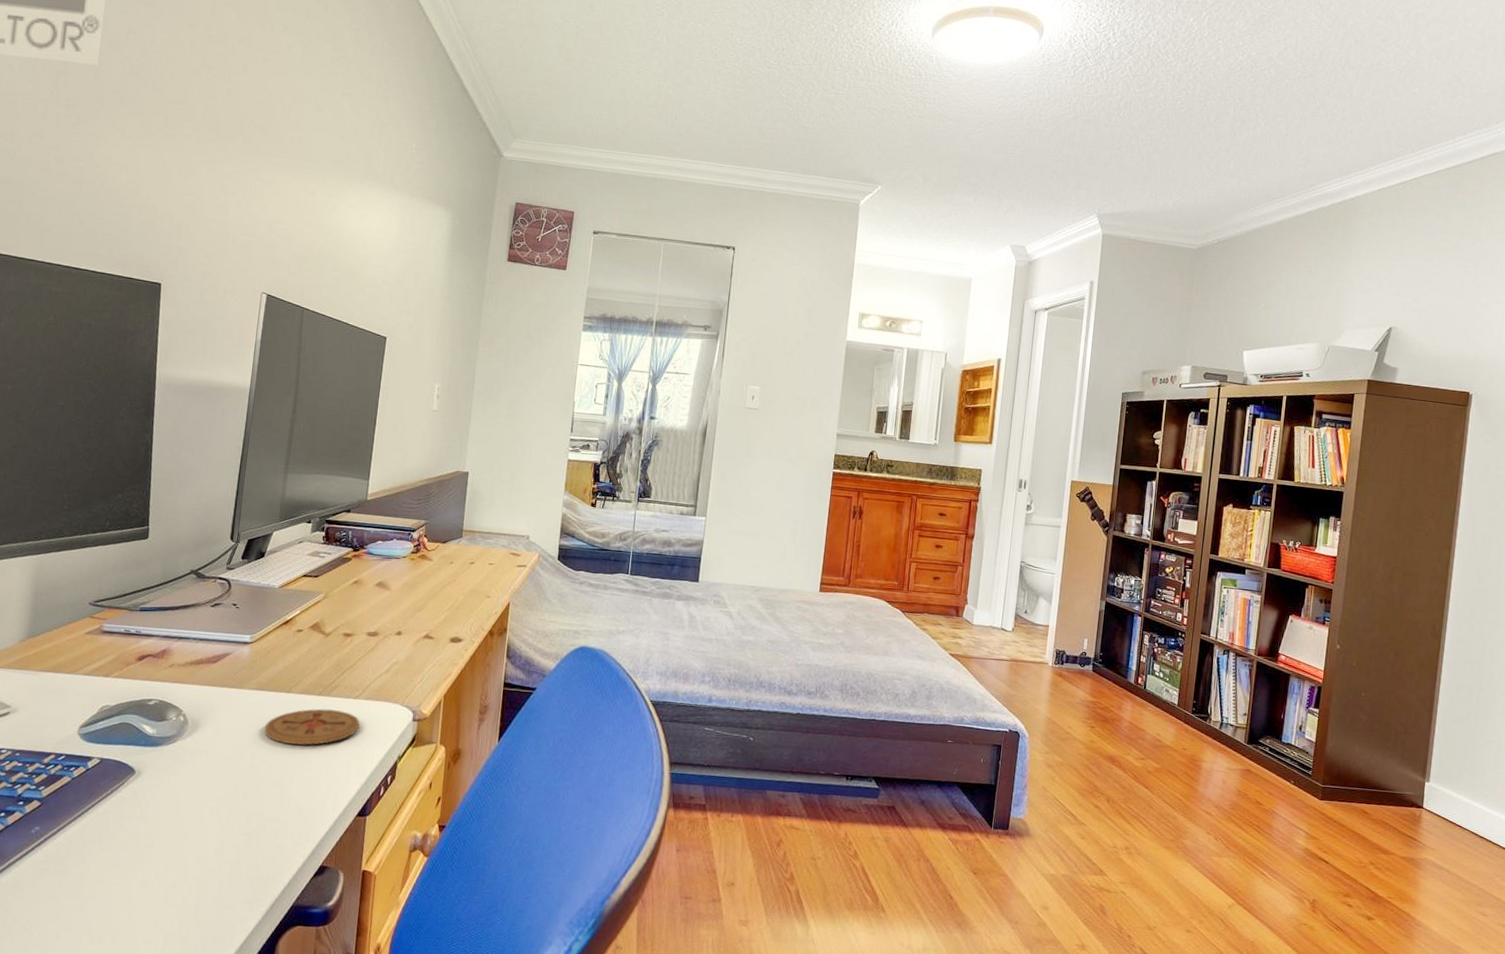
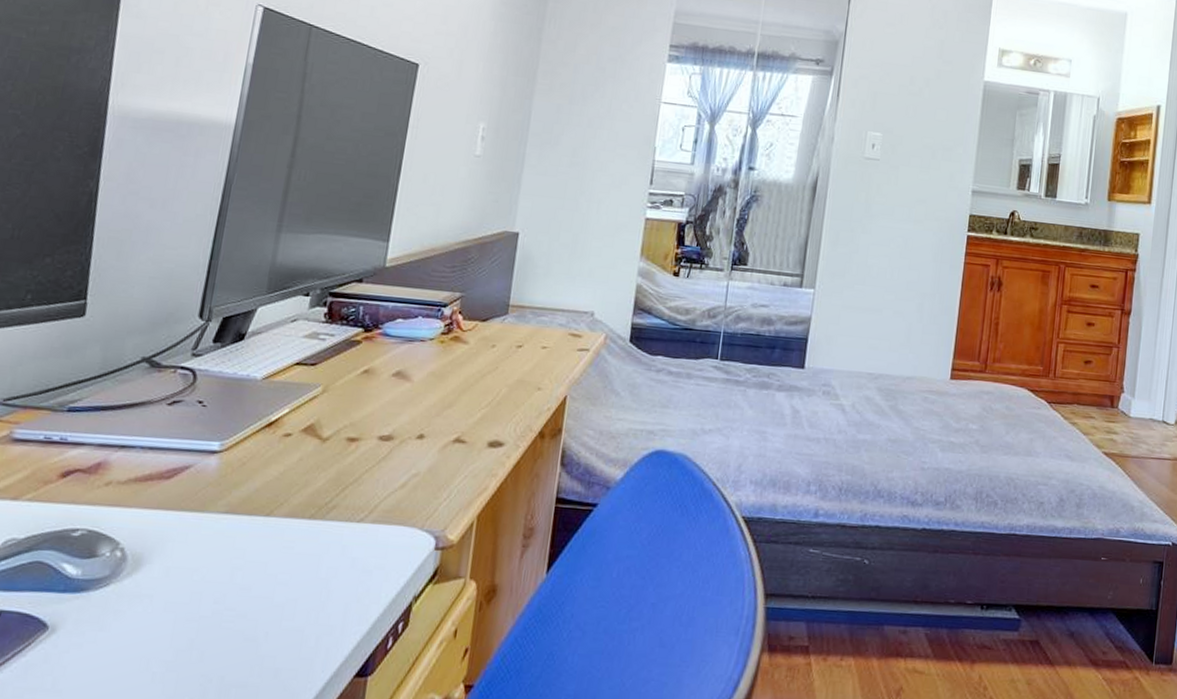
coaster: present [264,708,360,745] -> none [233,536,364,585]

